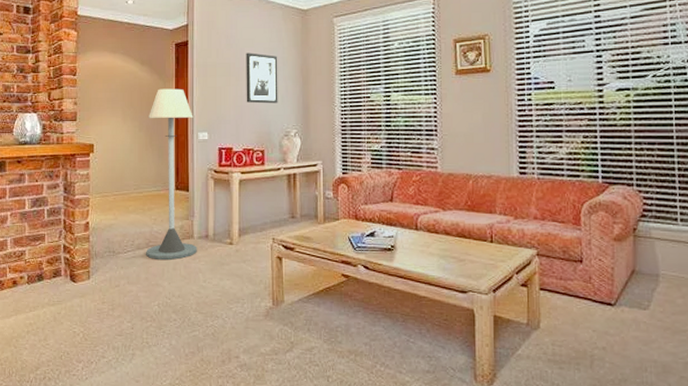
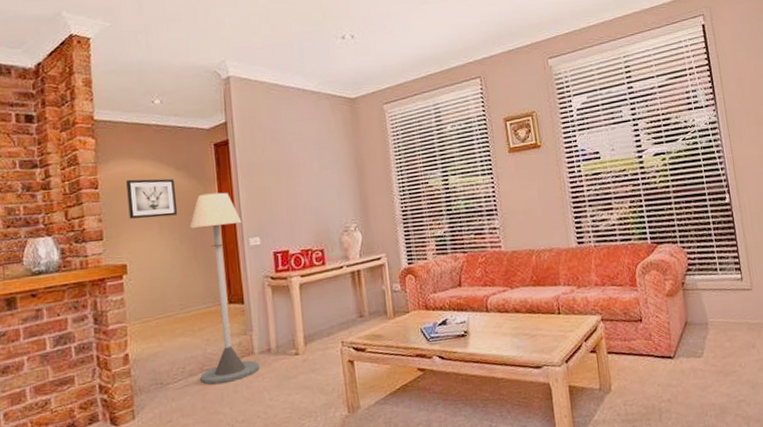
wall art: none [99,70,140,106] -> present [126,178,178,219]
wall art: present [246,52,278,104] -> none [294,147,334,201]

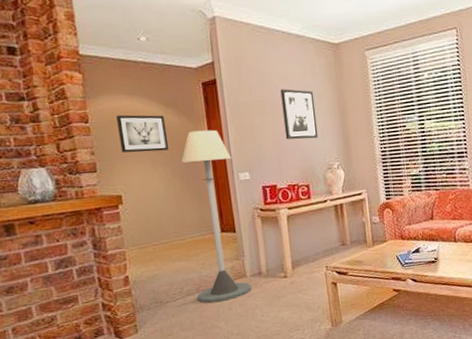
wall art: none [294,147,334,201] -> present [280,89,319,140]

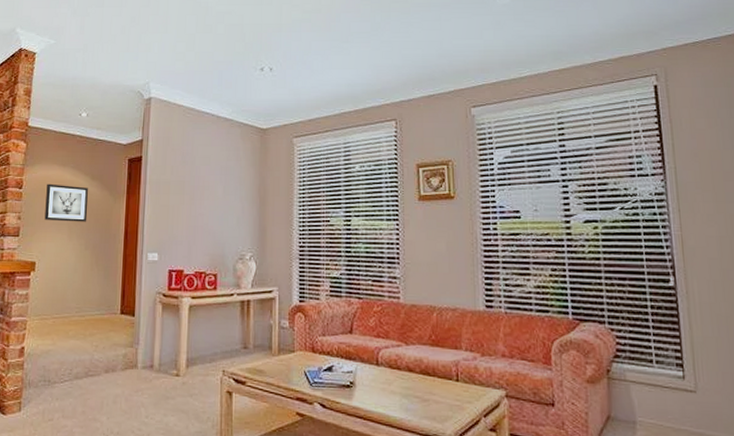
floor lamp: present [181,129,252,303] -> none [84,205,144,392]
wall art: present [280,89,319,140] -> none [200,171,235,225]

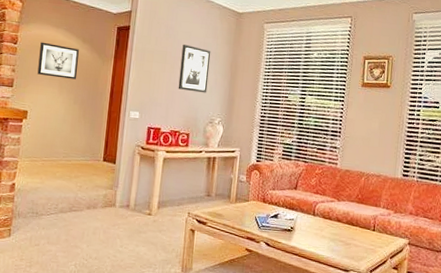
wall art: none [200,171,235,225] -> present [178,44,211,93]

